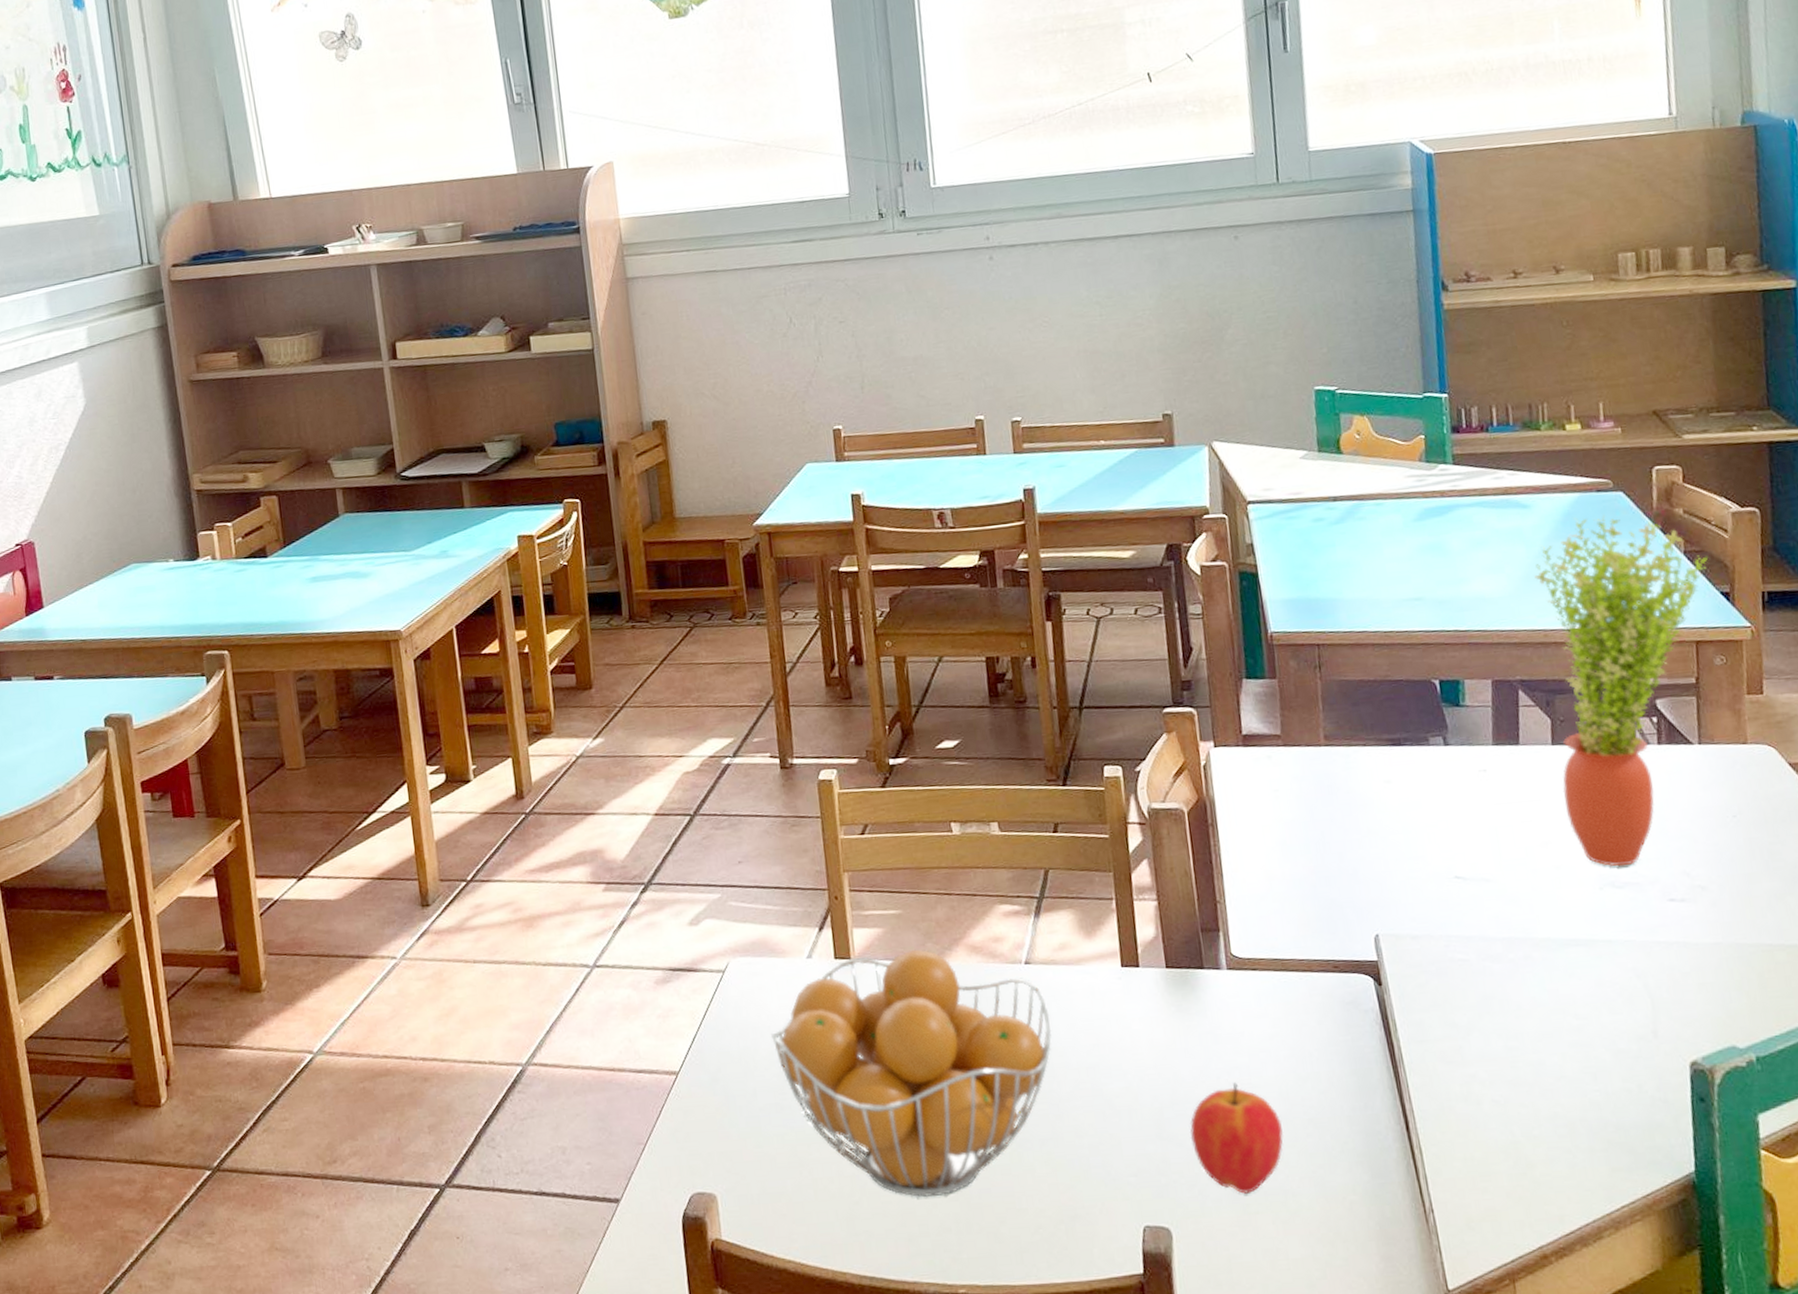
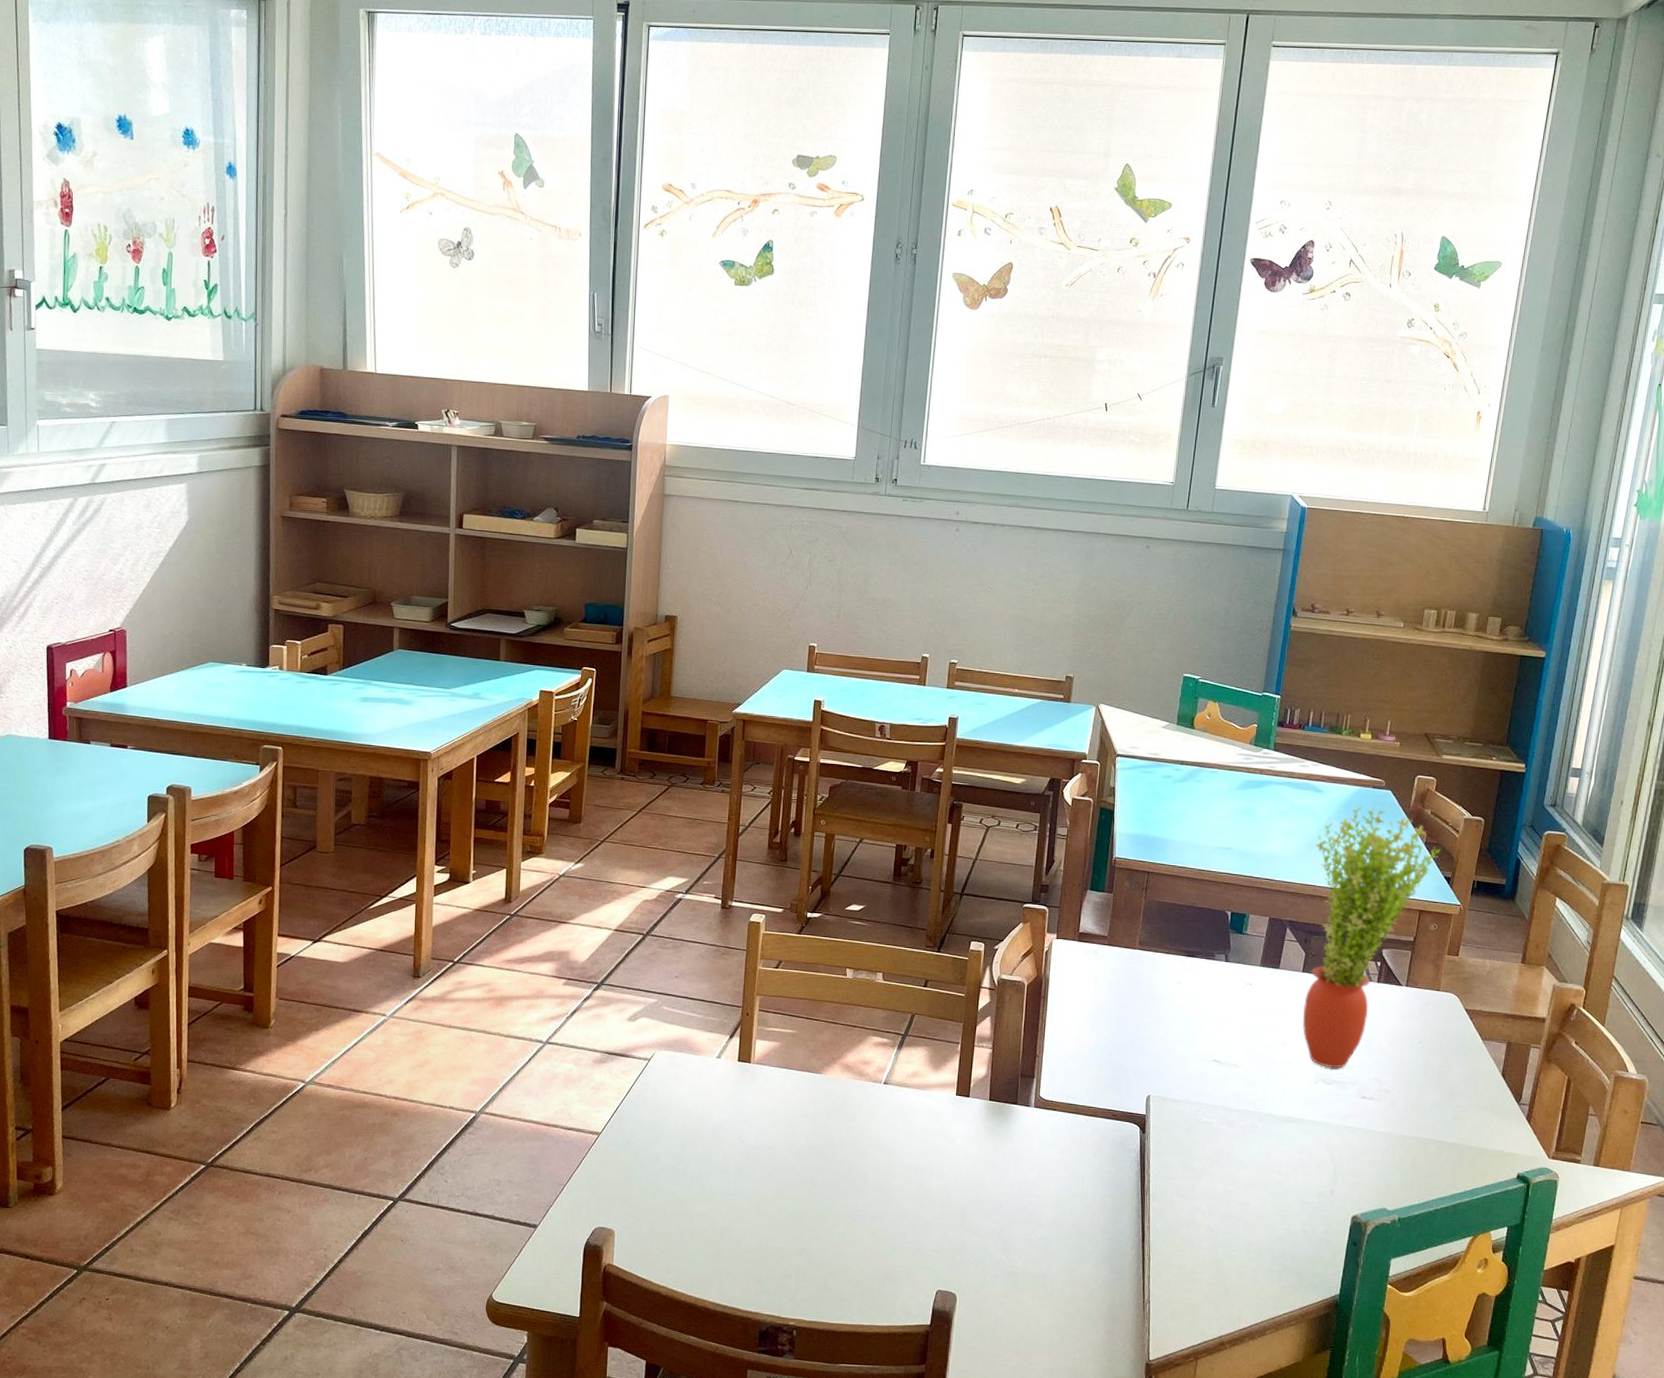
fruit basket: present [770,949,1052,1198] -> none [677,1062,895,1251]
apple: present [1189,1082,1284,1194] -> none [983,1192,1053,1275]

